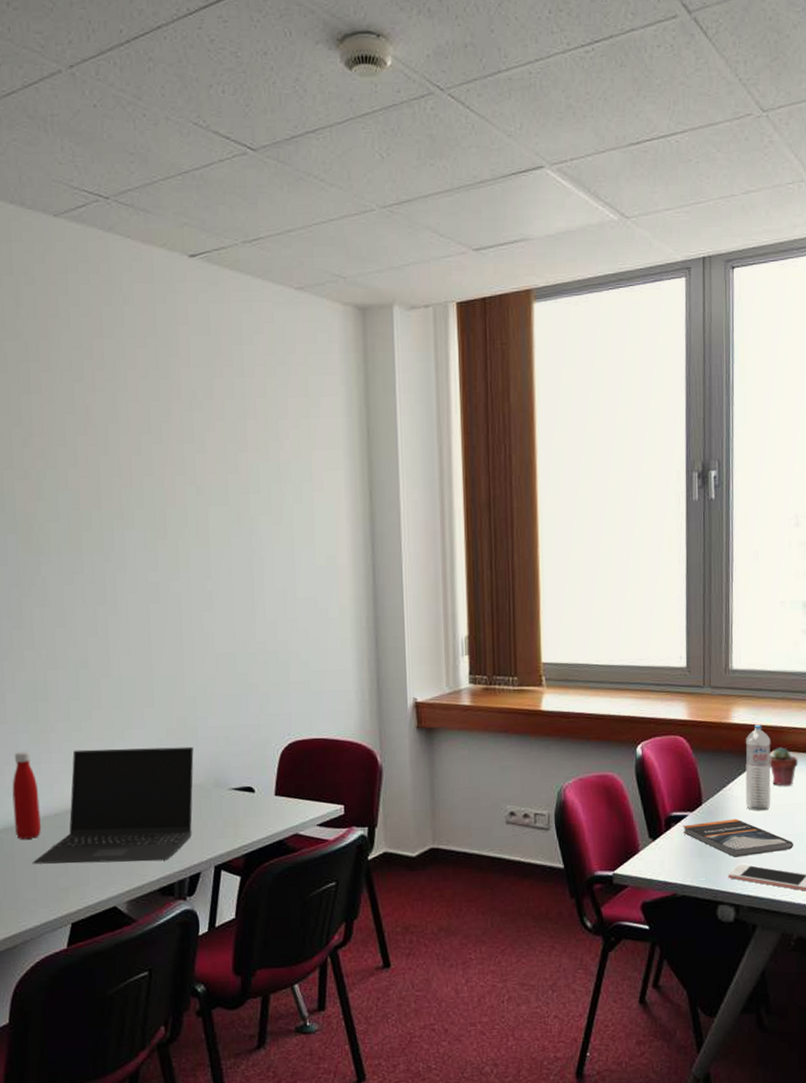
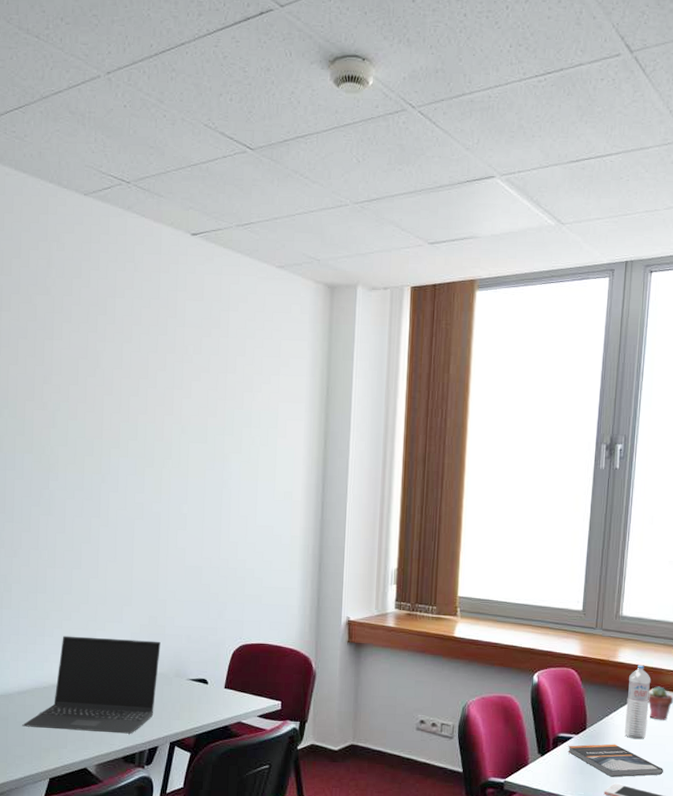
bottle: present [12,751,41,840] -> none [10,632,32,706]

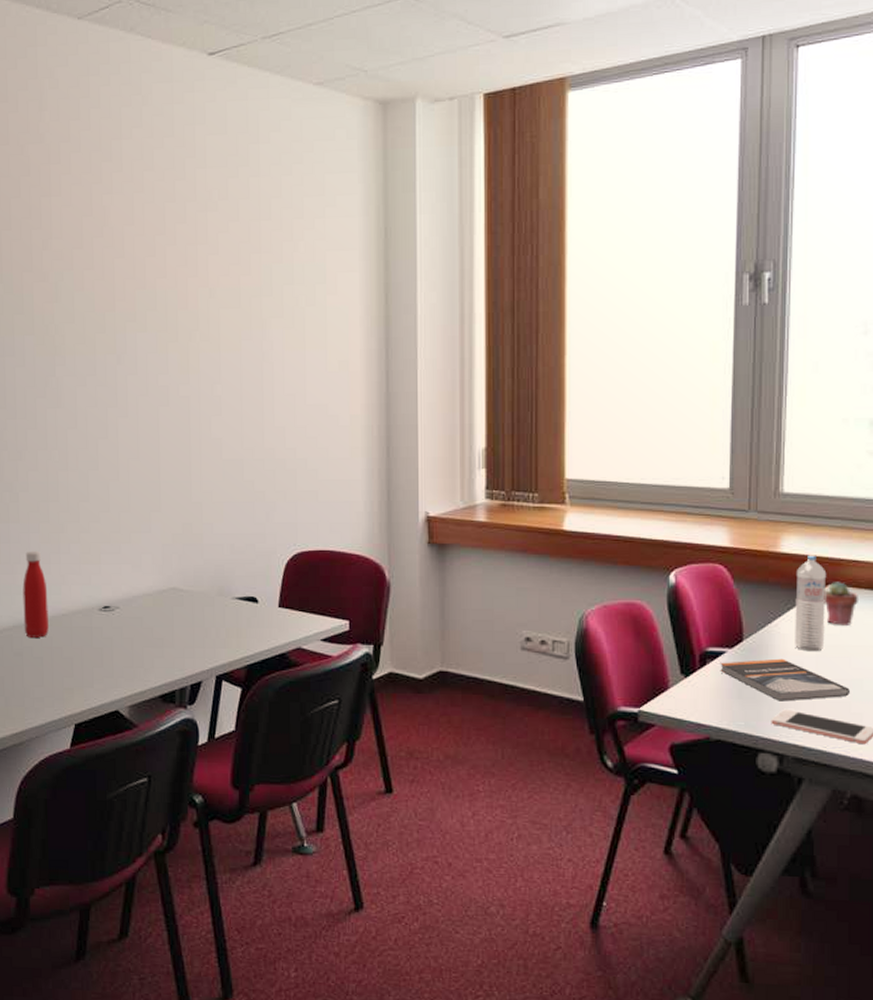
bottle: none [10,632,32,706] -> present [23,550,49,639]
laptop: present [22,636,161,734] -> none [40,552,198,667]

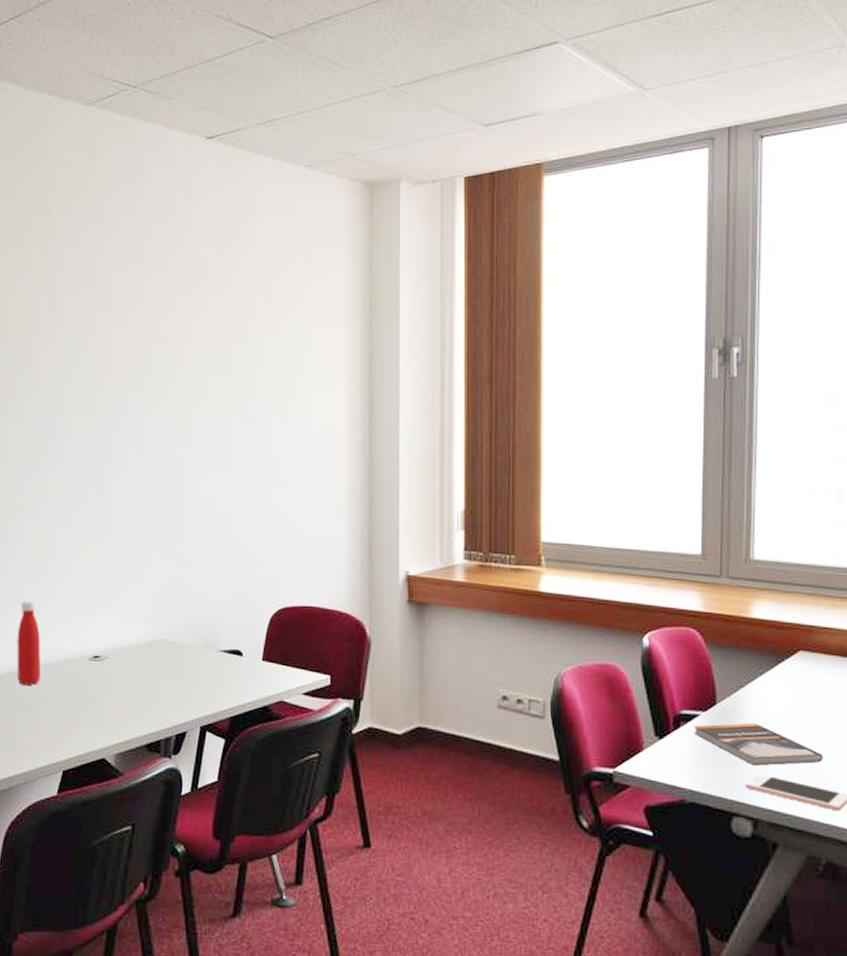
water bottle: present [795,555,827,652] -> none [767,621,798,717]
potted succulent: present [824,582,860,626] -> none [795,648,831,692]

